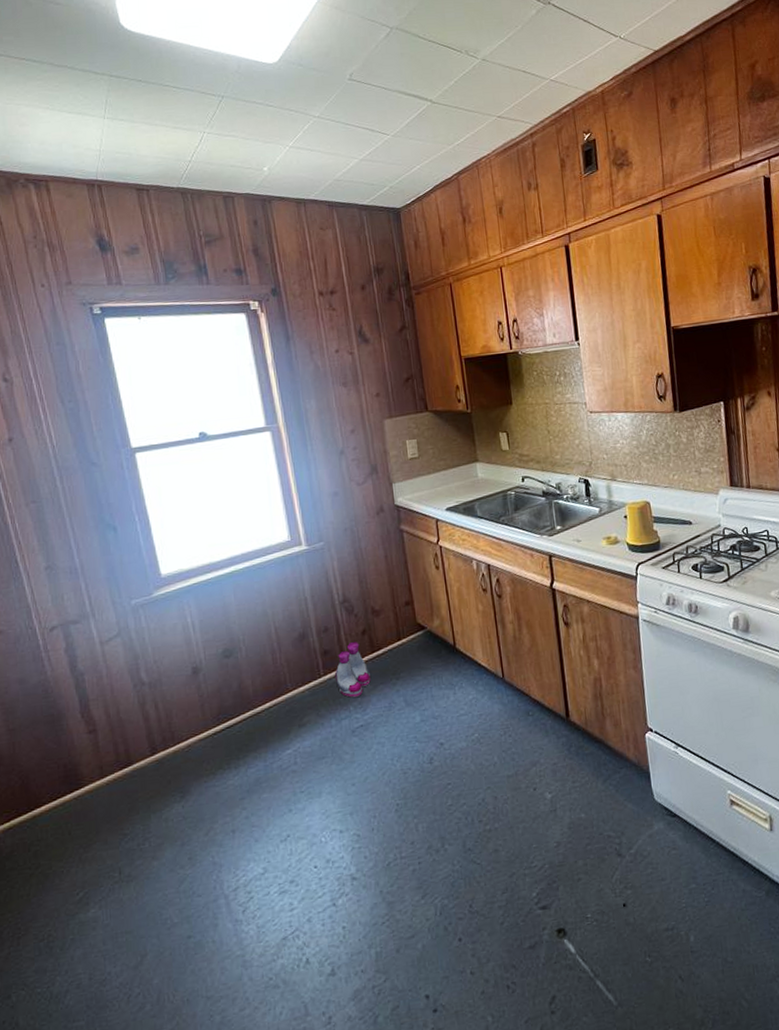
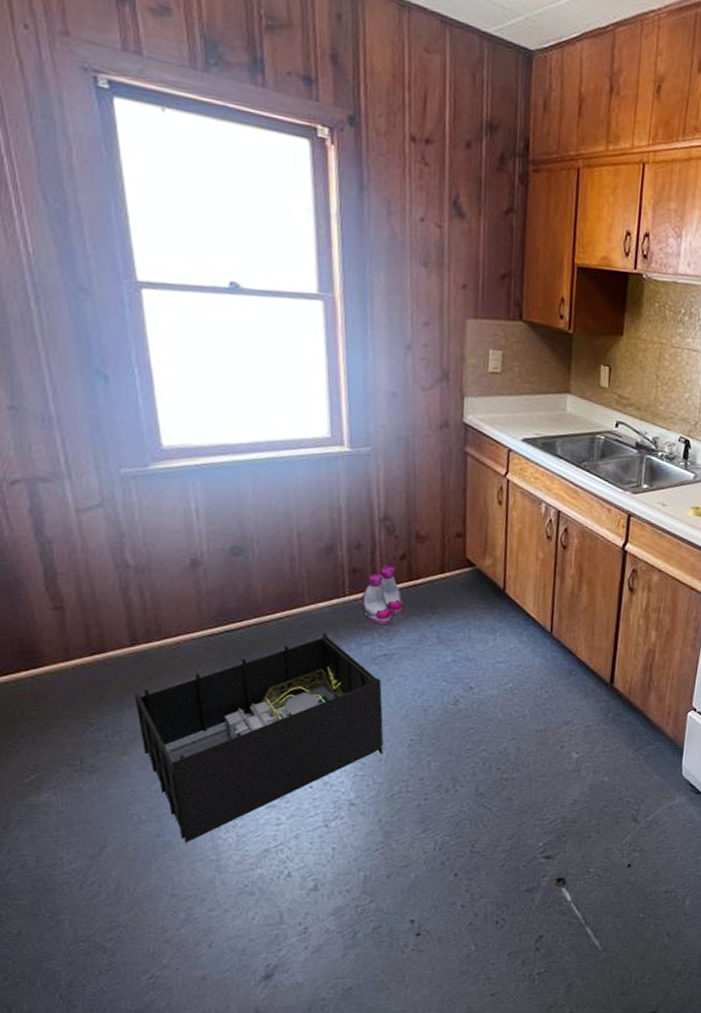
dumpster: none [158,714,374,942] -> present [135,632,384,844]

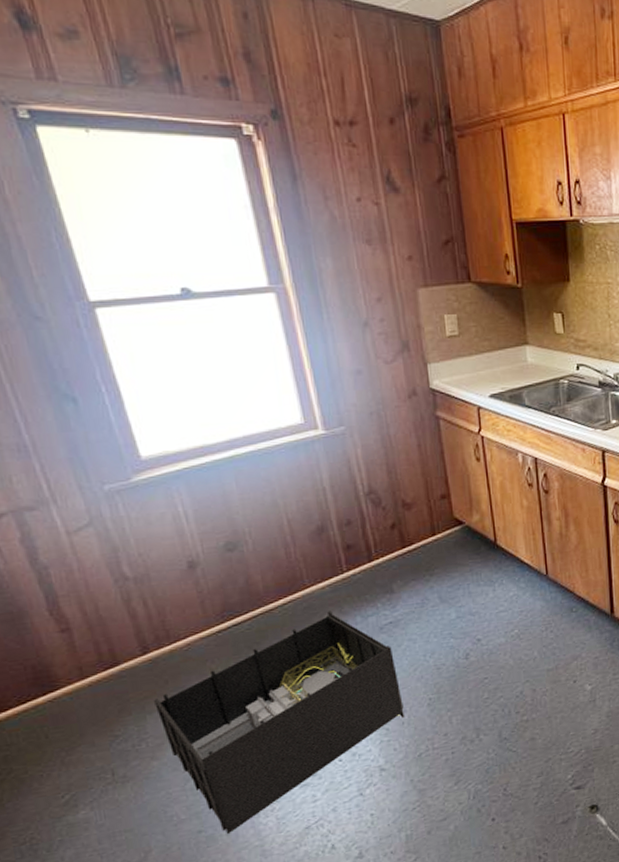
boots: present [361,565,403,624] -> none [359,536,401,594]

